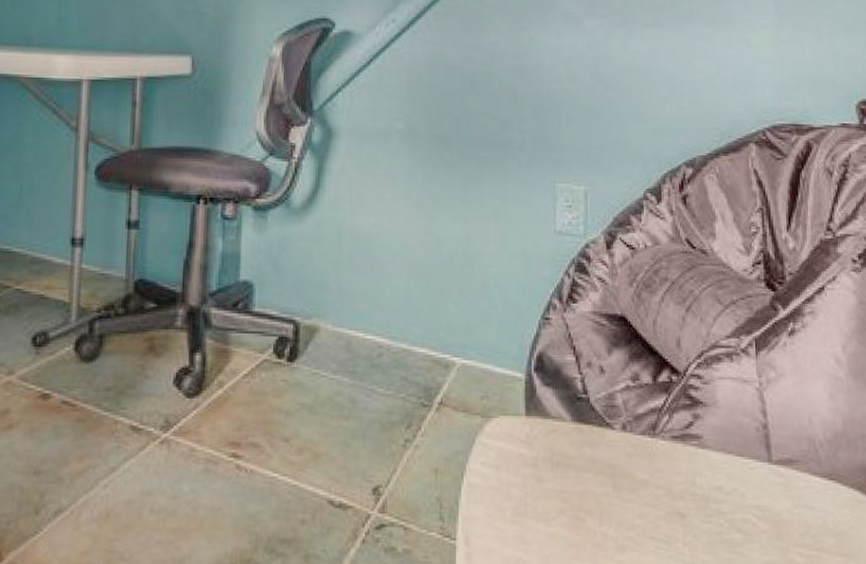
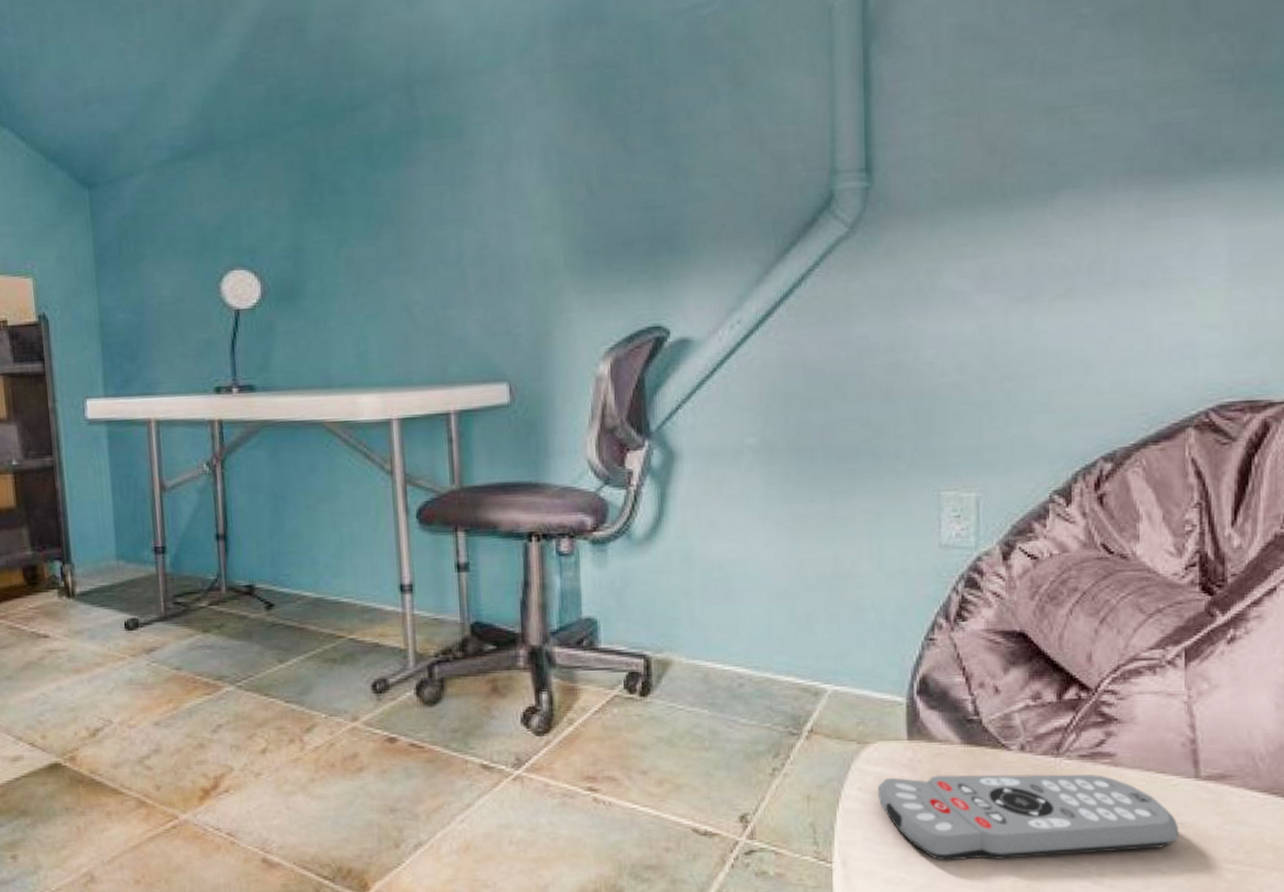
remote control: none [498,451,757,540] -> present [877,774,1180,861]

